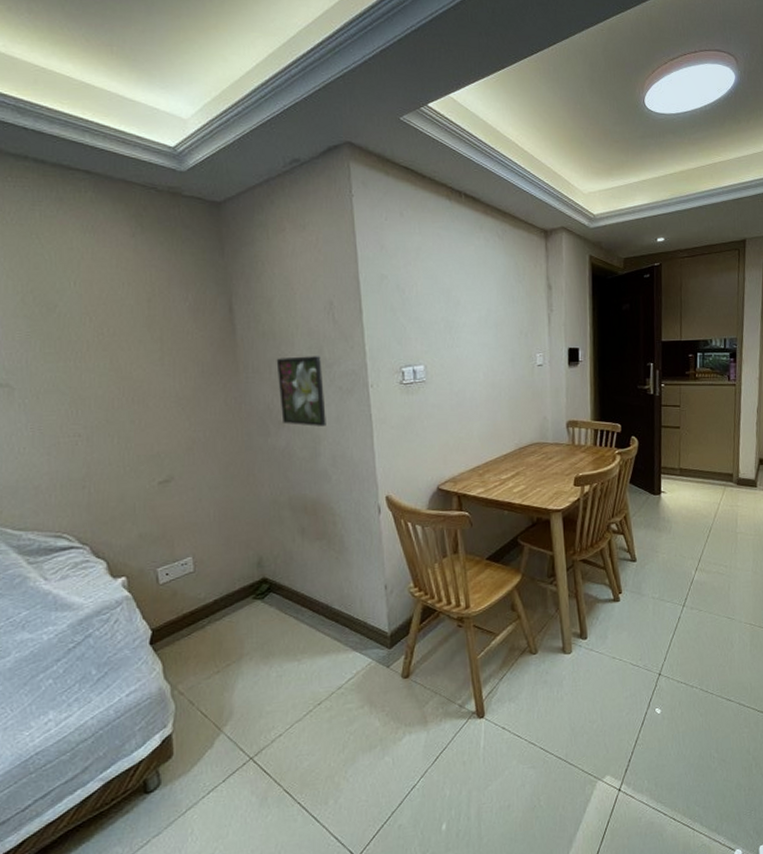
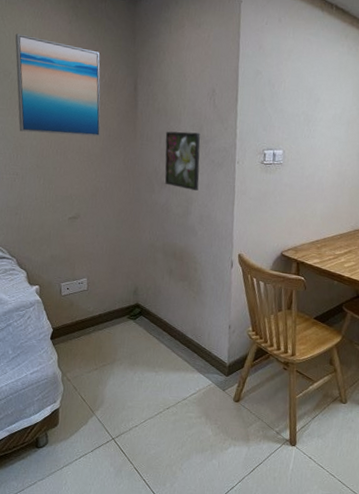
wall art: none [58,255,191,379] -> present [15,33,101,137]

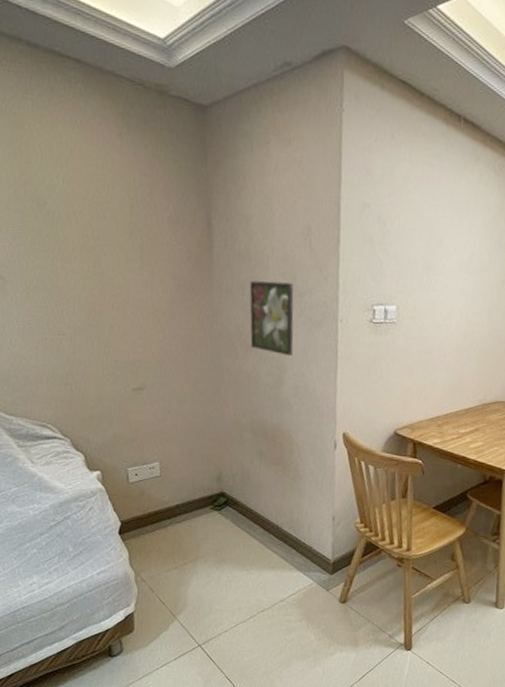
wall art: present [15,33,101,137] -> none [48,149,168,287]

